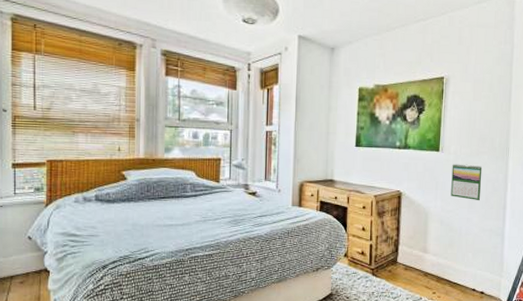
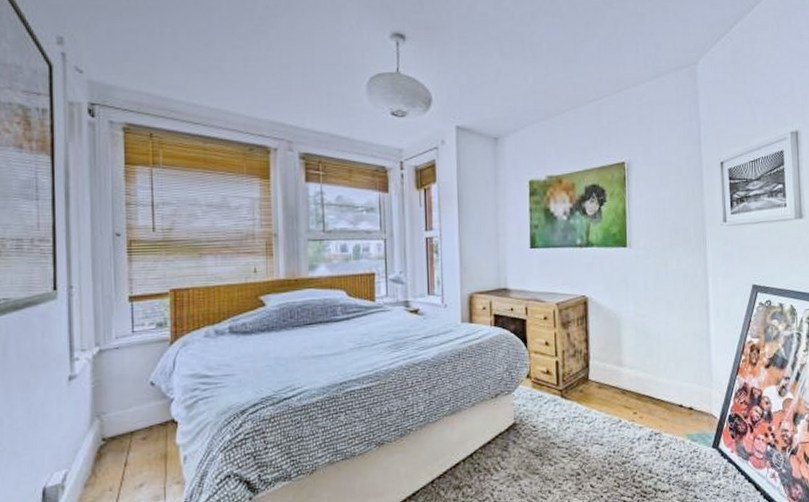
calendar: present [451,164,482,201] -> none [643,259,679,301]

